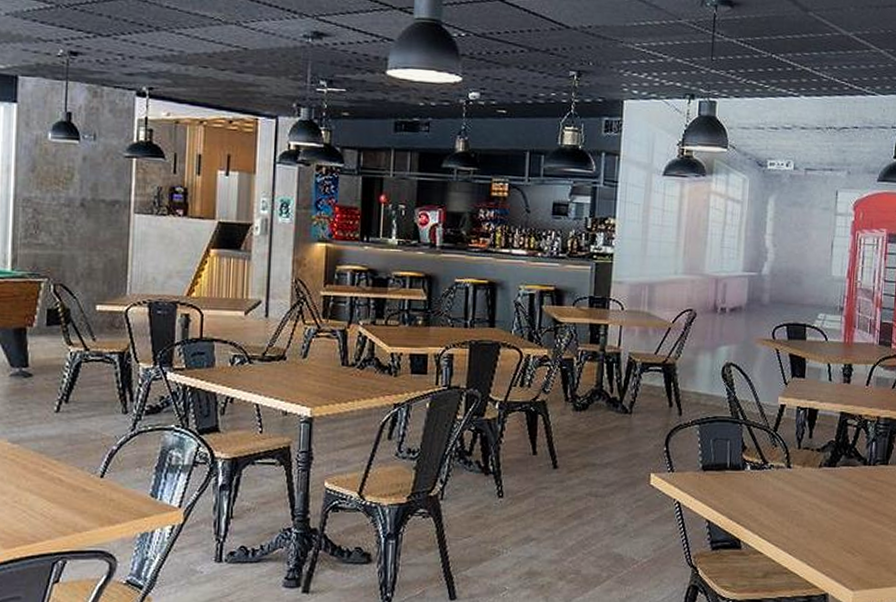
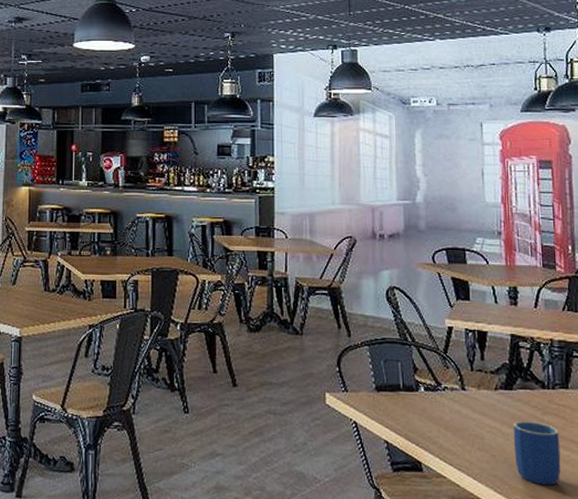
mug: none [830,497,874,557] -> present [513,421,561,486]

